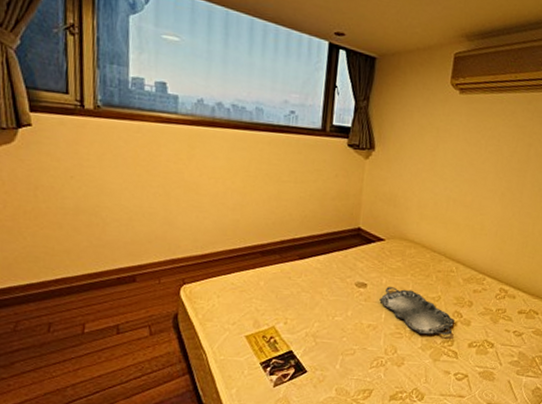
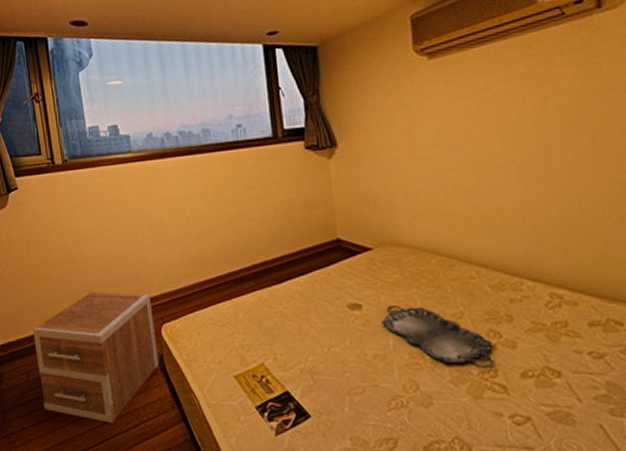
nightstand: none [29,246,174,375] -> present [33,291,158,423]

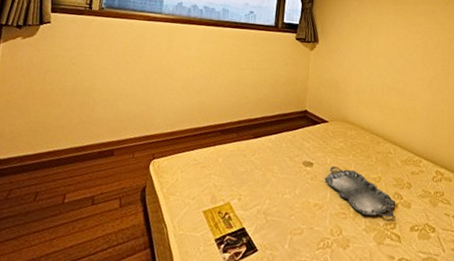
nightstand: present [33,291,158,423] -> none [17,123,148,246]

